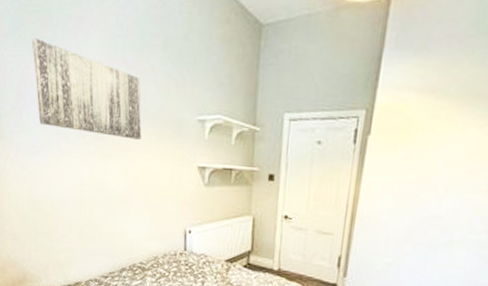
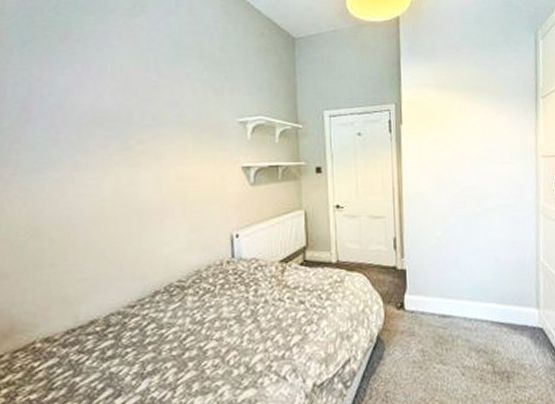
wall art: present [31,37,142,140] -> none [43,51,177,146]

